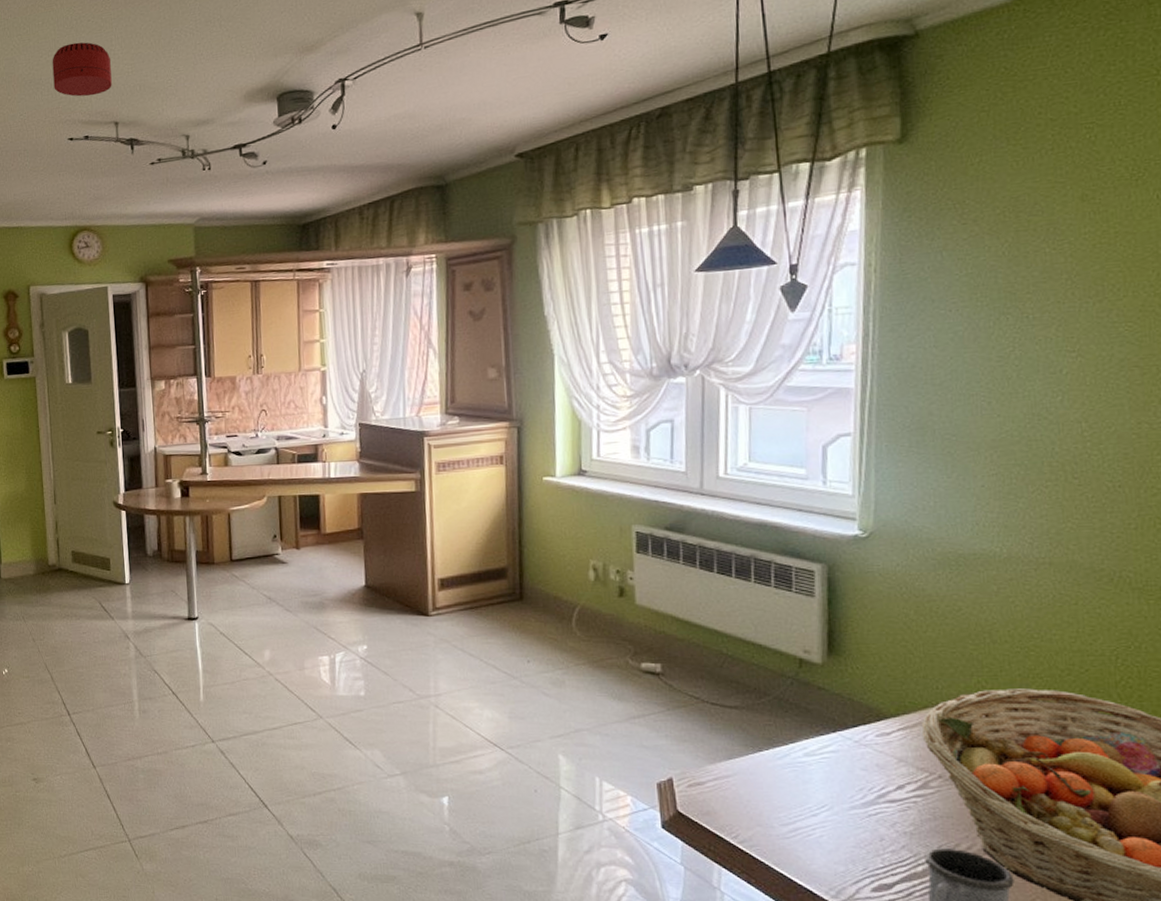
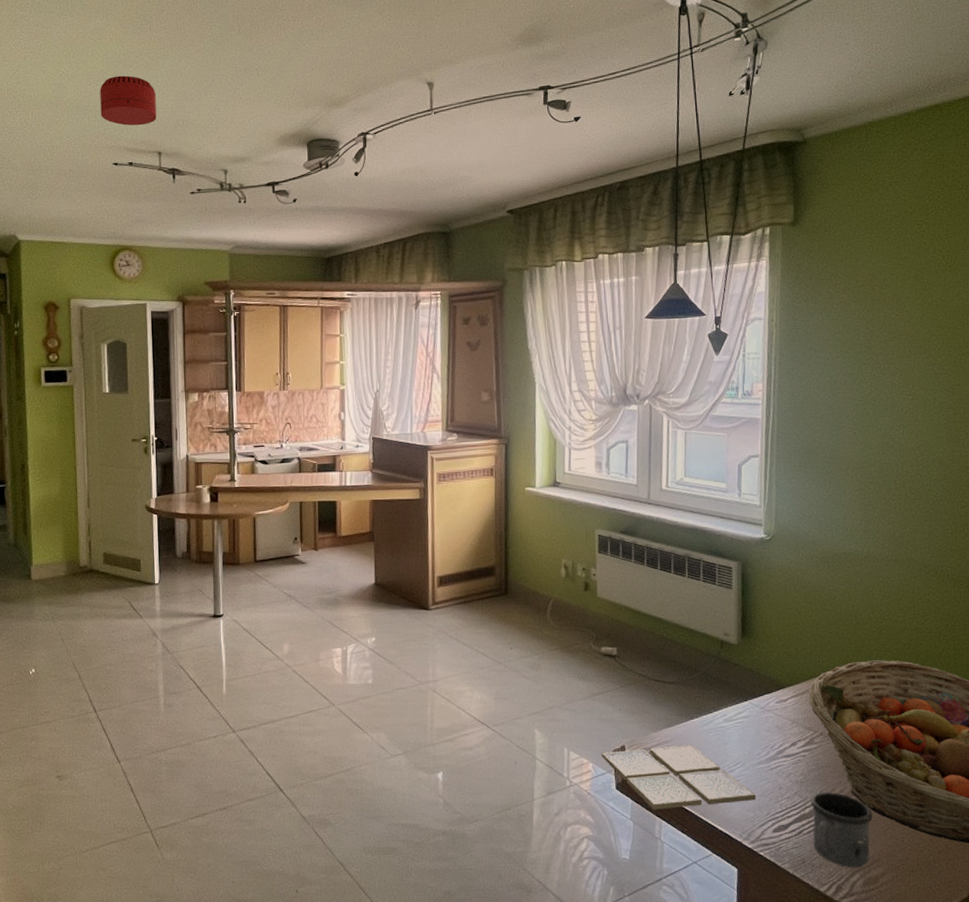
drink coaster: none [641,781,848,855] -> present [600,745,756,810]

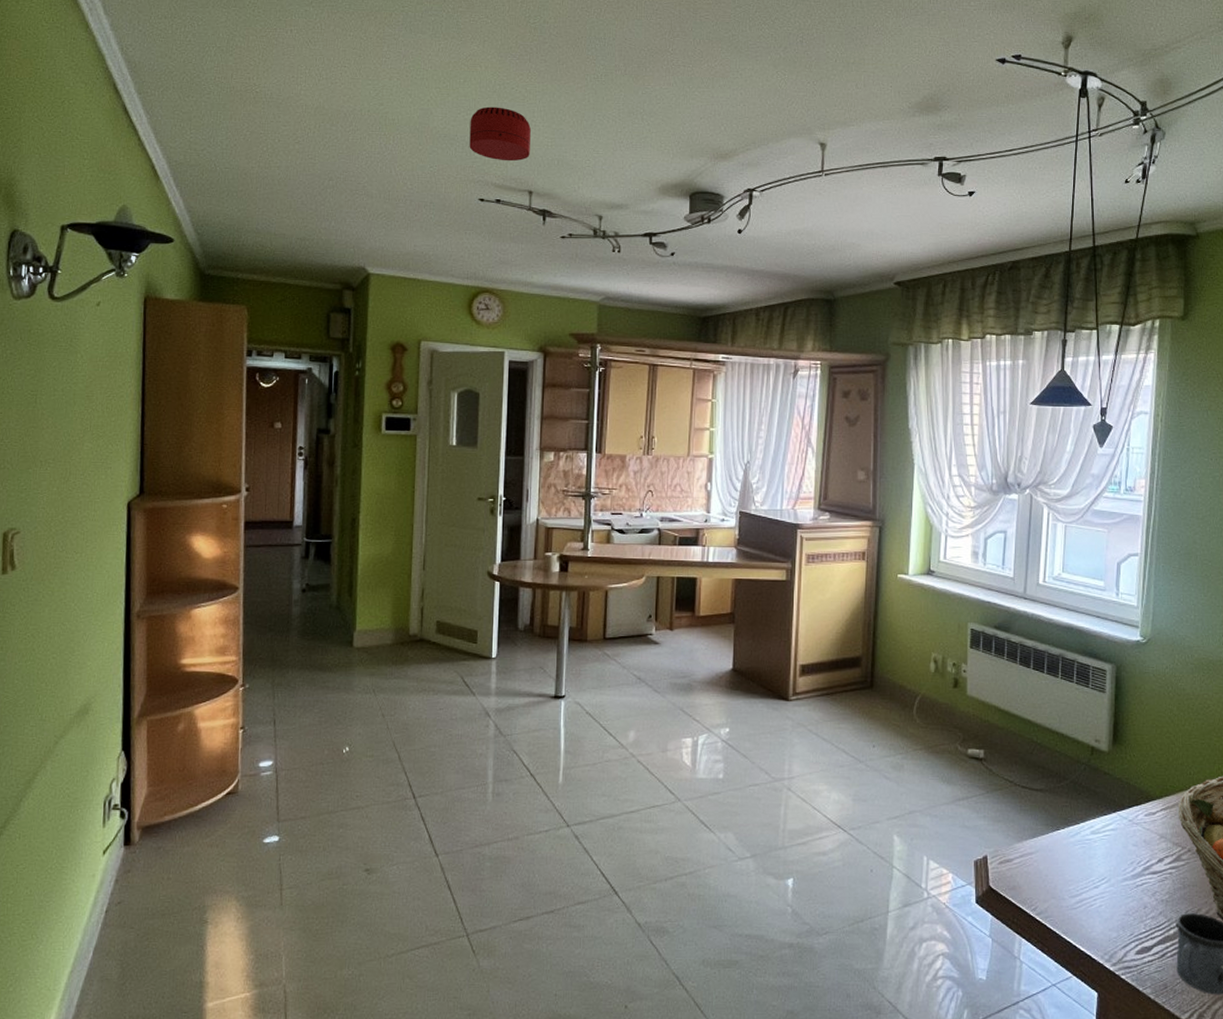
drink coaster: present [600,745,756,810] -> none [961,857,1120,927]

